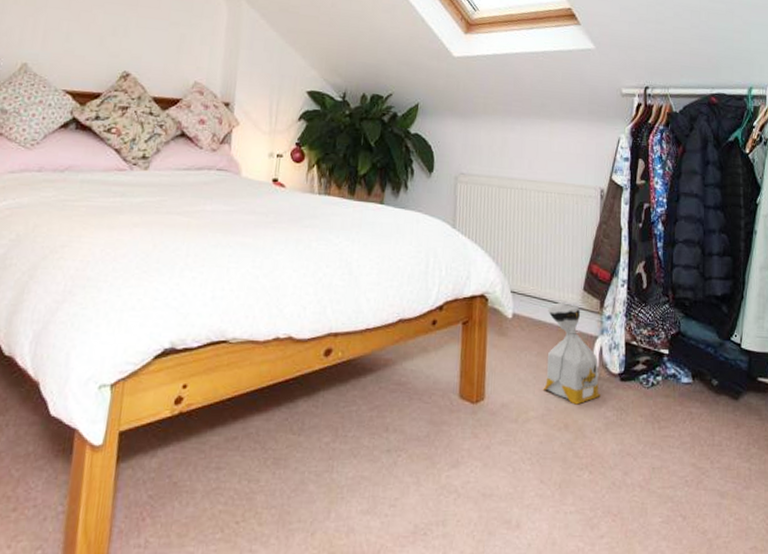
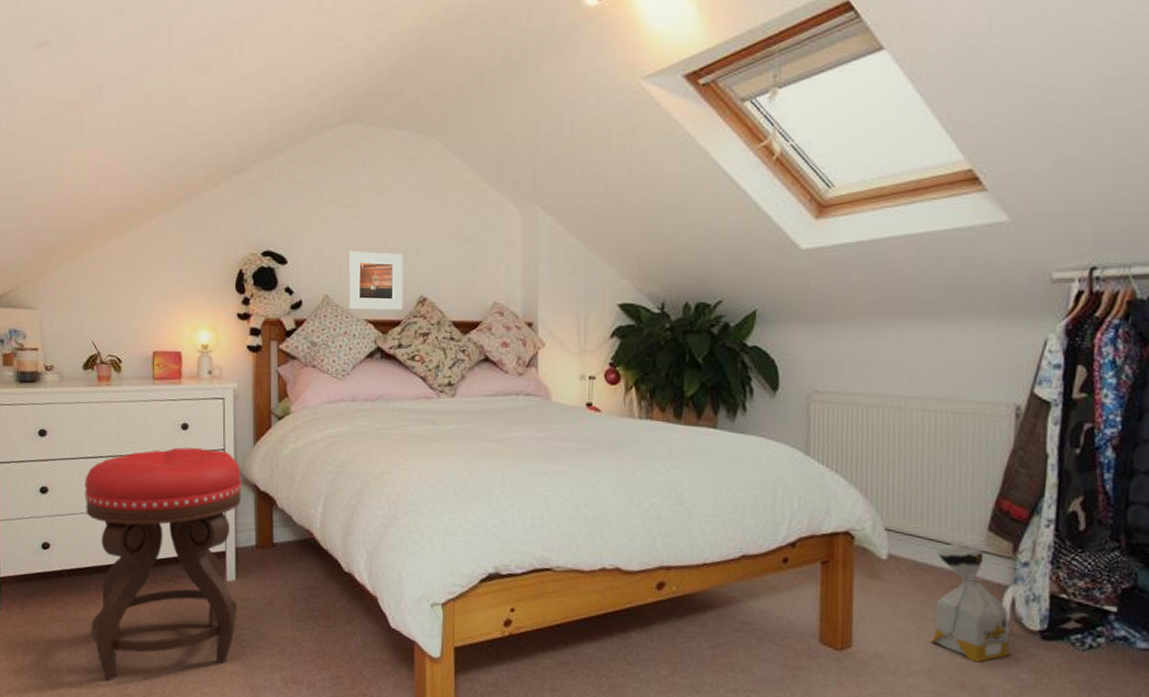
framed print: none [47,23,111,83] -> present [347,251,404,310]

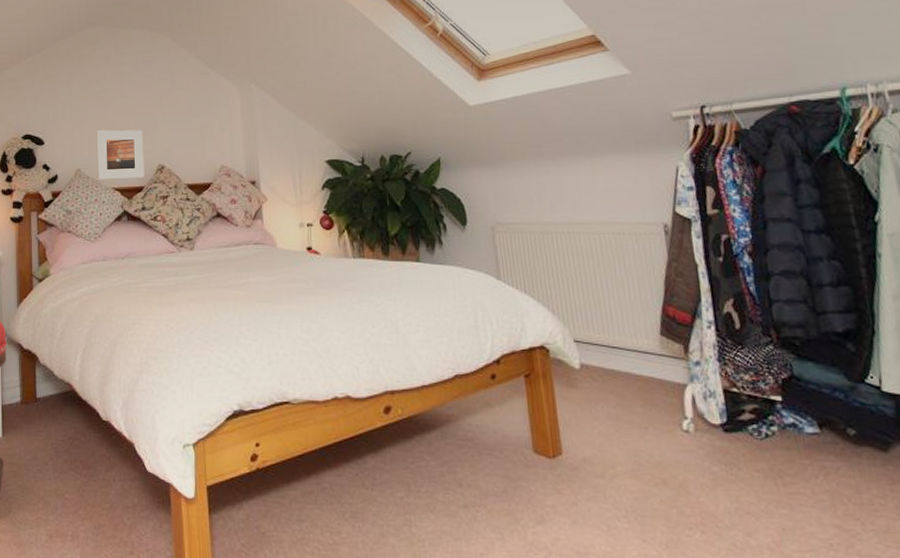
bag: present [930,542,1012,662] -> none [621,348,701,459]

